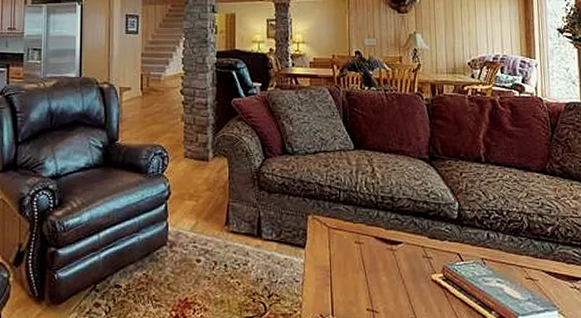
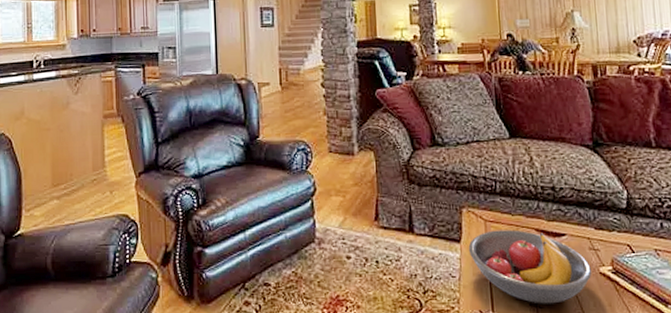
fruit bowl: none [312,237,424,309] -> present [468,229,591,304]

